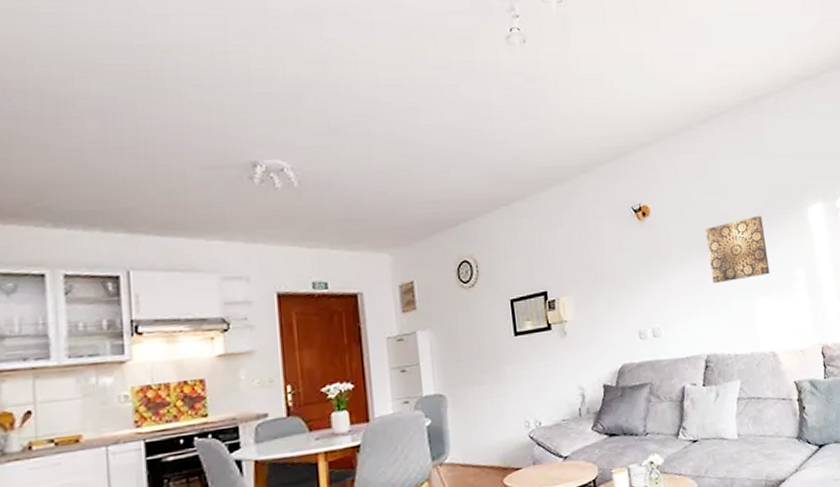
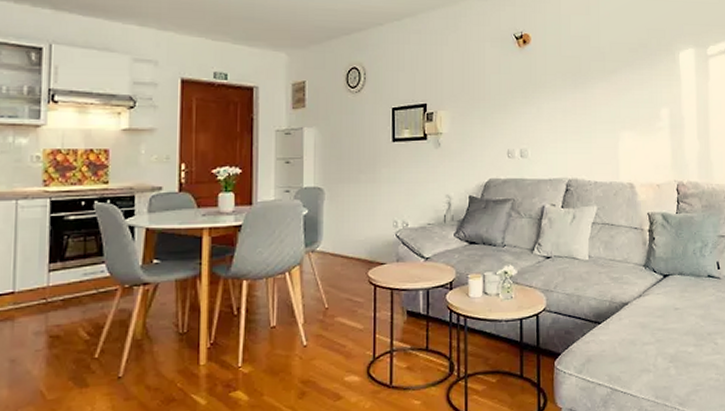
wall art: present [706,215,770,284] -> none [581,54,637,114]

